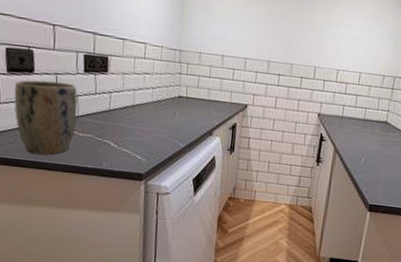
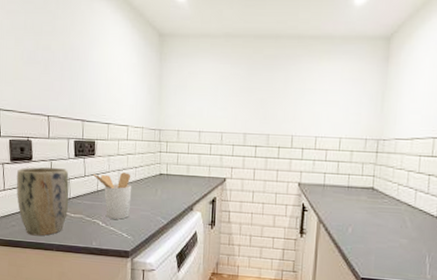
utensil holder: none [104,91,148,141] -> present [93,172,132,220]

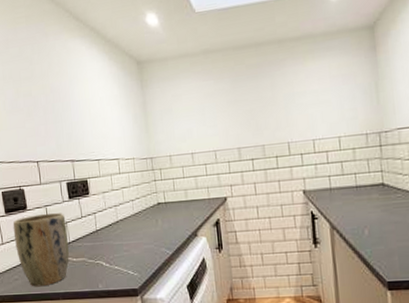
utensil holder: present [93,172,132,220] -> none [89,207,133,258]

